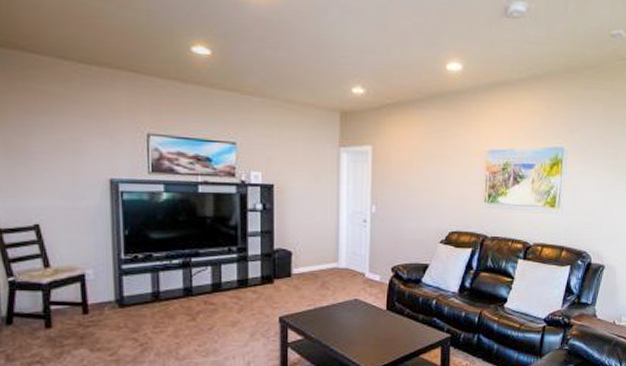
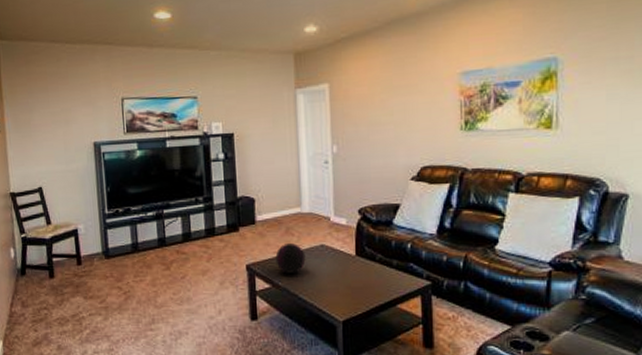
decorative orb: none [309,297,339,326] -> present [275,243,306,273]

